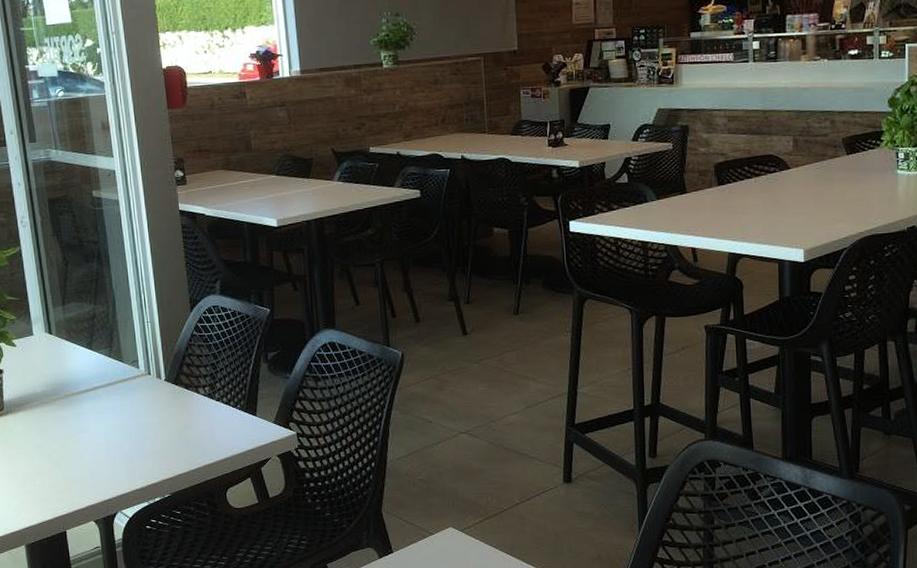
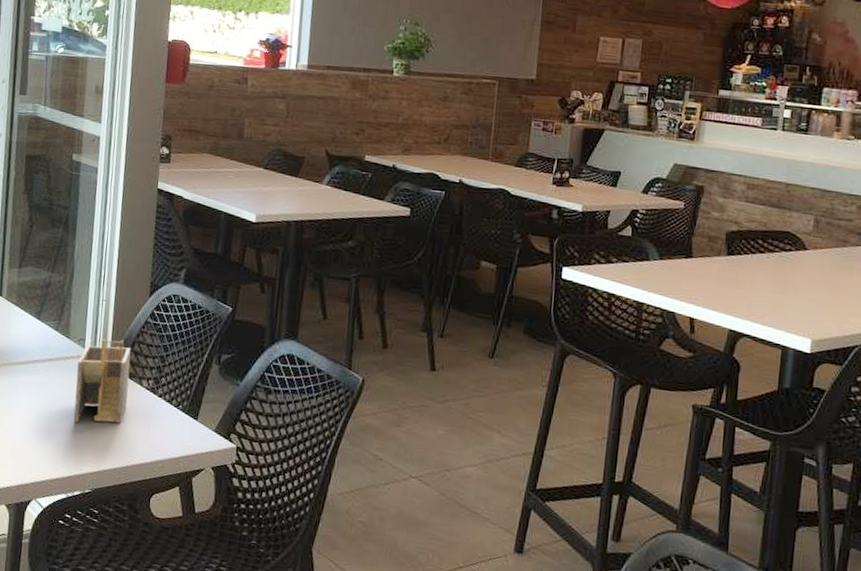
napkin holder: none [135,355,189,438] -> present [73,339,131,423]

